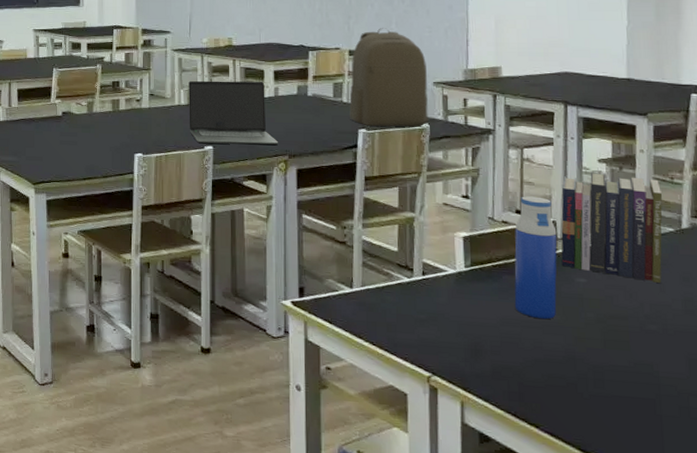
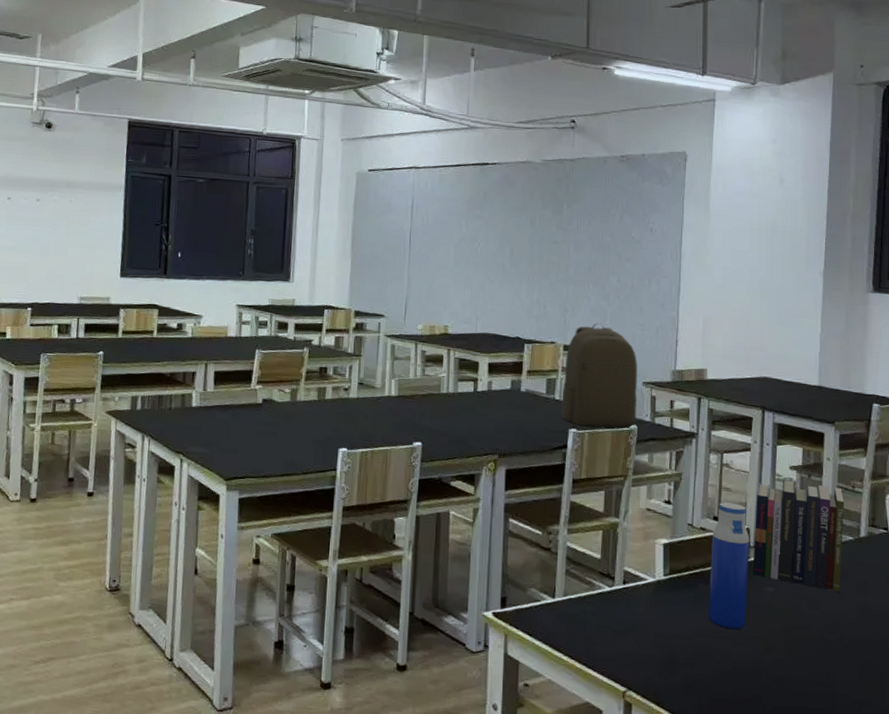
laptop: present [188,80,279,145] -> none [398,370,489,443]

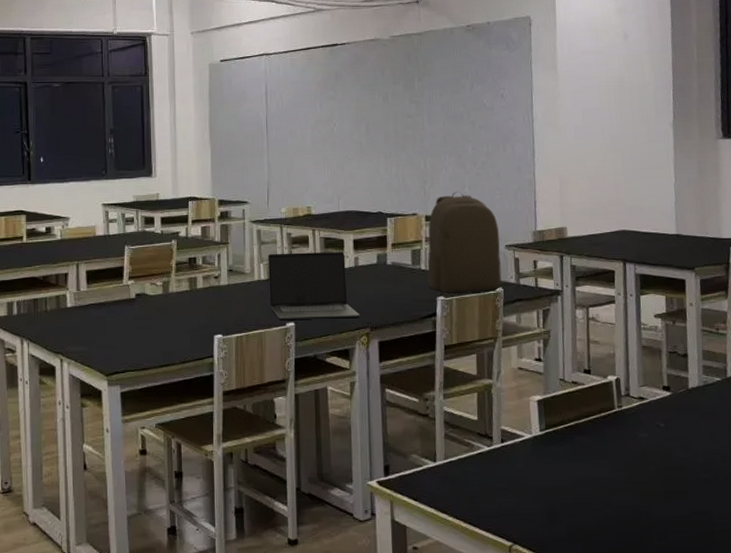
laptop: none [398,370,489,443] -> present [268,251,360,321]
water bottle: present [708,502,750,630] -> none [583,355,623,477]
books: present [753,478,845,592] -> none [623,327,712,432]

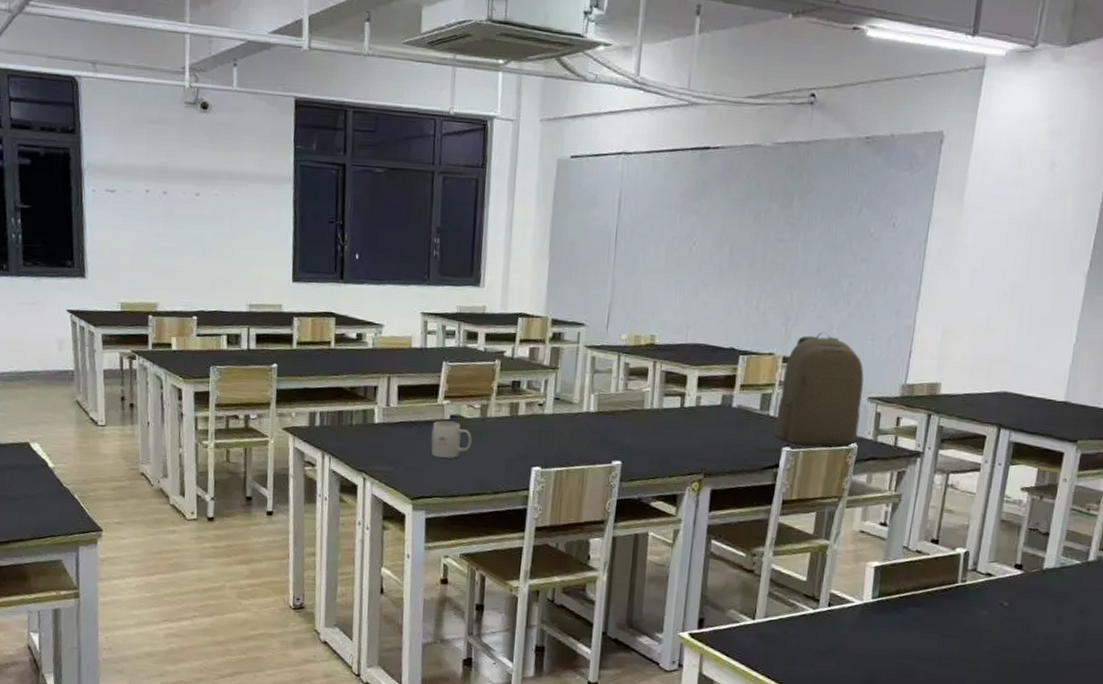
mug: none [120,299,157,335] -> present [430,420,472,459]
laptop: present [268,251,360,321] -> none [597,384,695,462]

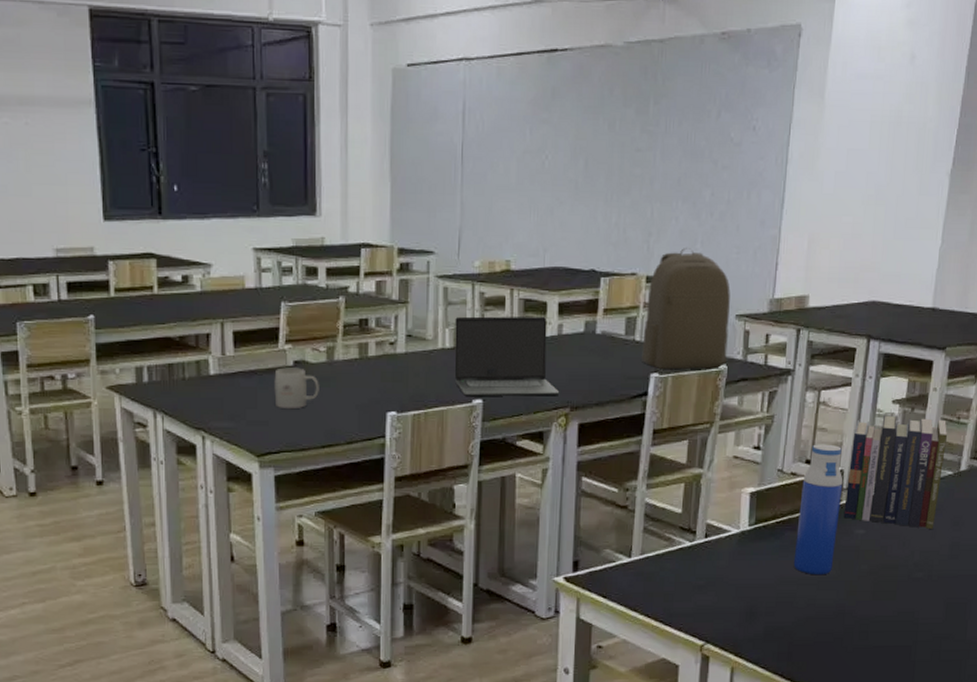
laptop: none [597,384,695,462] -> present [454,316,560,397]
water bottle: none [915,524,969,652] -> present [793,444,843,575]
books: none [967,500,1077,616] -> present [843,414,948,529]

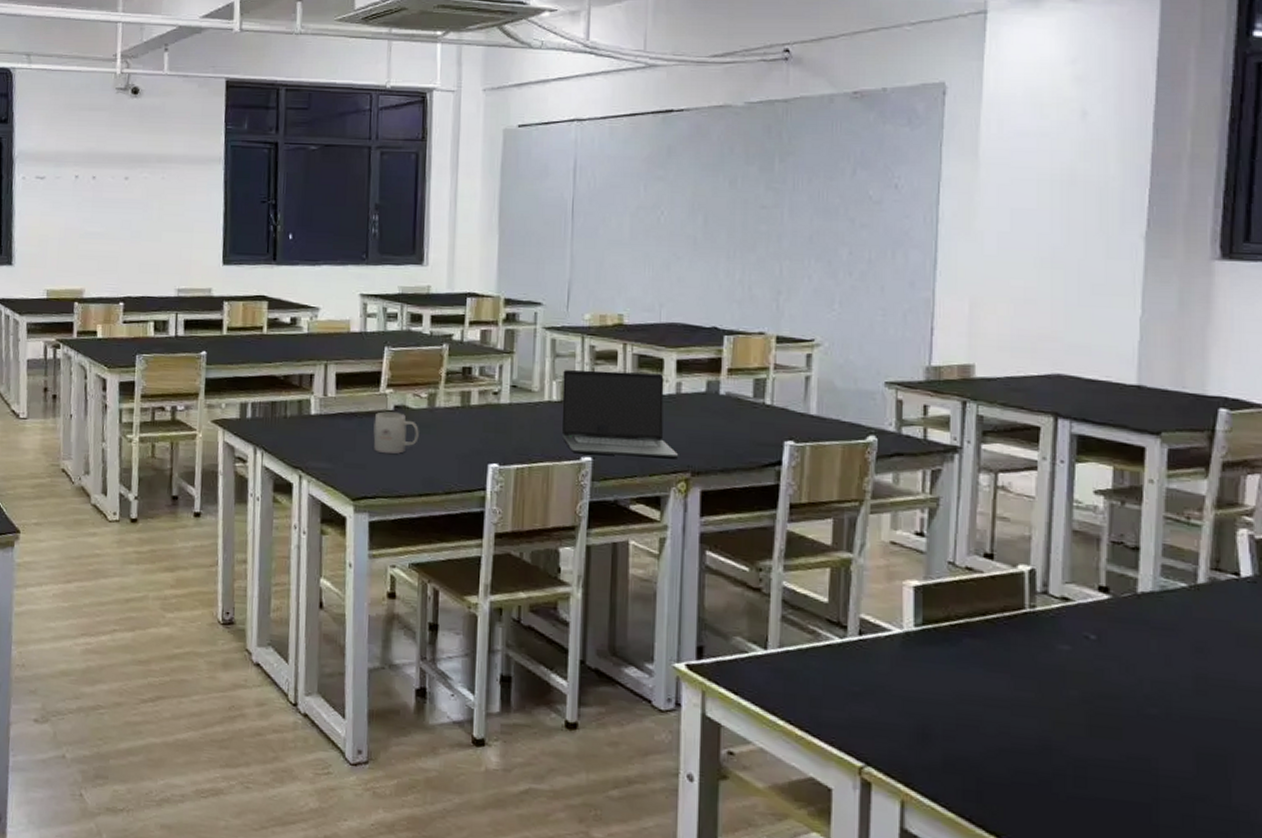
backpack: present [642,248,731,370] -> none [773,308,877,441]
water bottle: present [793,444,843,575] -> none [976,535,1036,697]
books: present [843,414,948,529] -> none [1040,506,1175,654]

